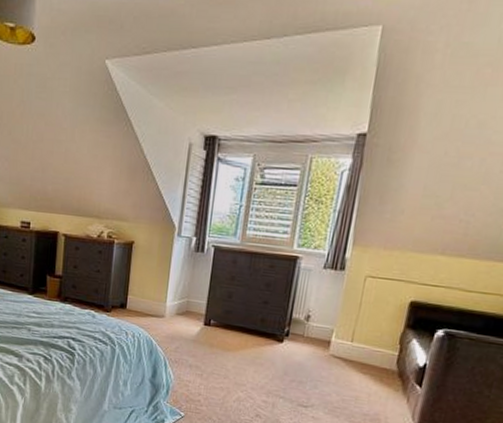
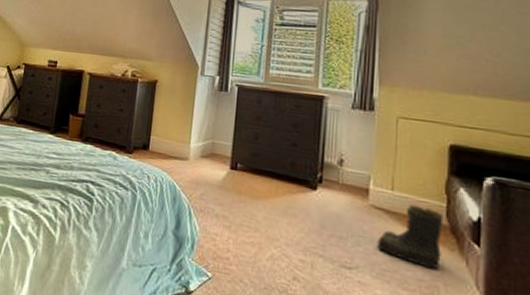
boots: none [331,354,395,407] -> present [377,204,444,270]

